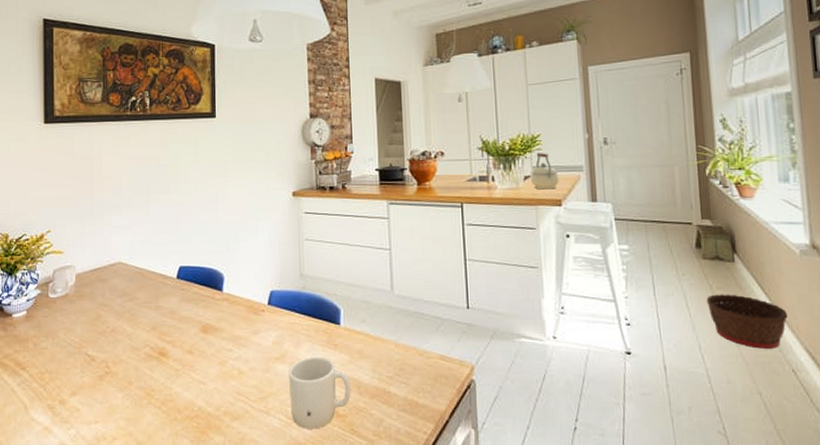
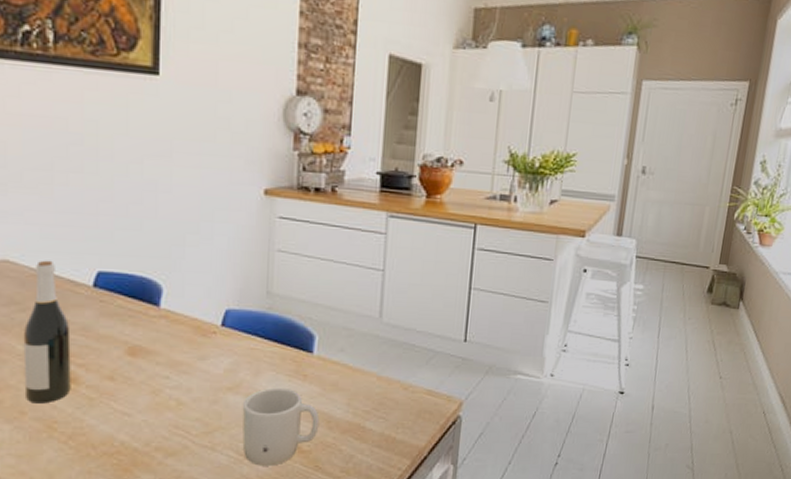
wine bottle: none [131,260,163,375] -> present [23,260,71,404]
kettle: present [530,153,559,190] -> none [557,175,588,218]
basket: present [706,294,786,349] -> none [704,339,771,392]

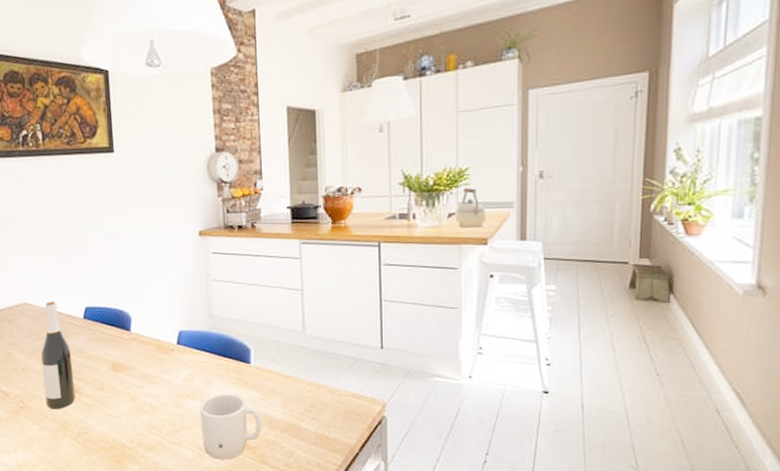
kettle: none [557,175,588,218] -> present [455,188,486,228]

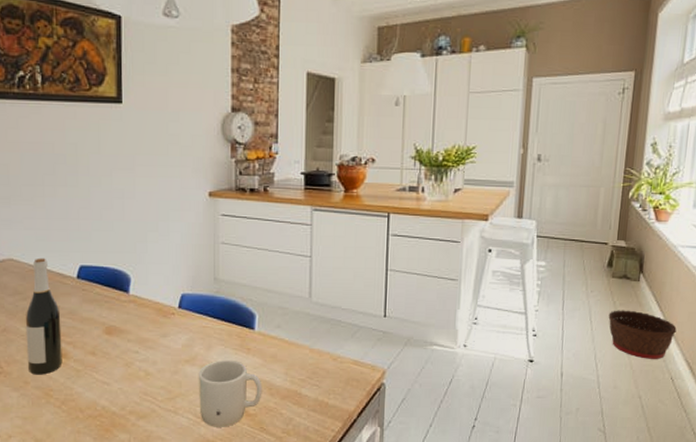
kettle: present [455,188,486,228] -> none [461,166,489,204]
basket: none [634,335,718,389] -> present [608,310,676,359]

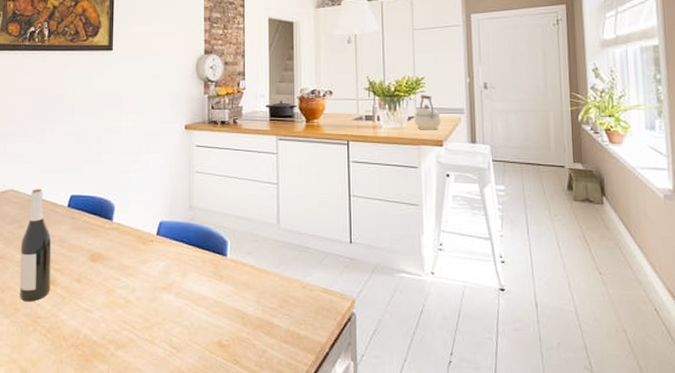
mug: present [198,359,262,427] -> none [174,287,235,359]
kettle: none [461,166,489,204] -> present [414,95,441,130]
basket: present [608,310,676,359] -> none [576,235,650,288]

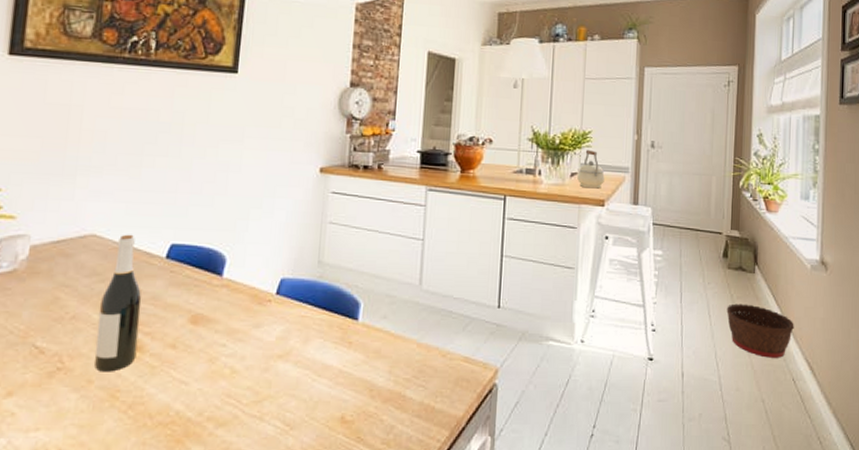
basket: none [576,235,650,288] -> present [726,303,793,358]

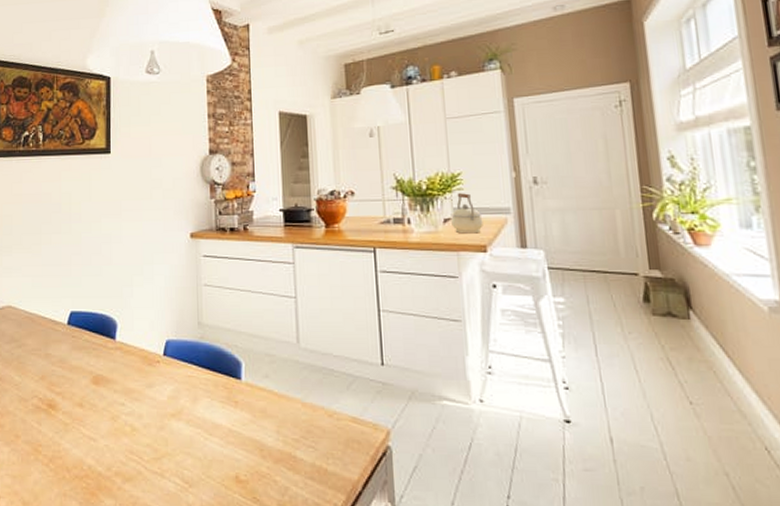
wine bottle: present [94,234,142,372] -> none [19,304,52,428]
basket: present [726,303,793,358] -> none [658,356,755,422]

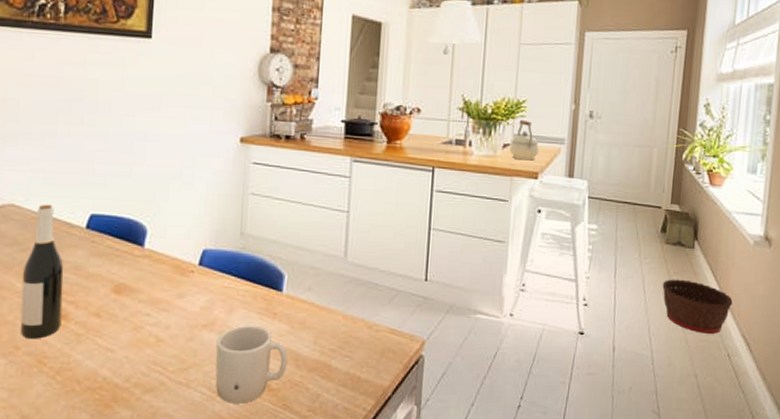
wine bottle: none [19,304,52,428] -> present [20,204,64,339]
mug: none [184,414,253,496] -> present [215,325,288,404]
basket: none [658,356,755,422] -> present [662,279,732,334]

